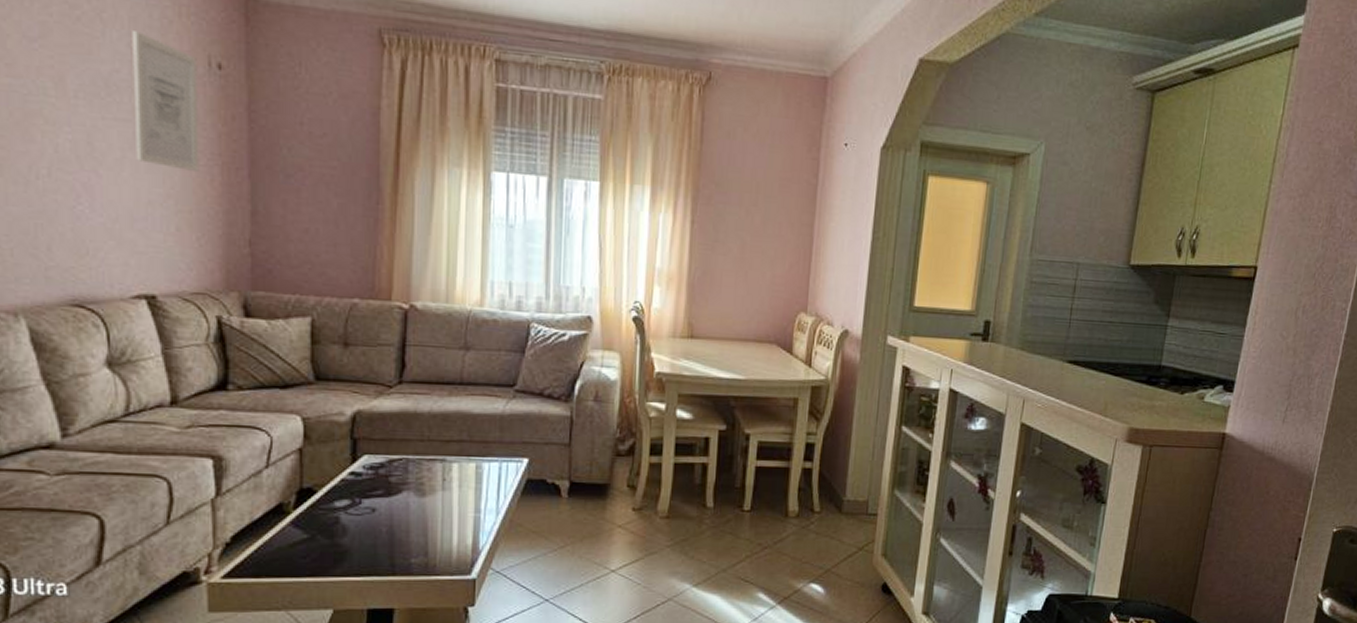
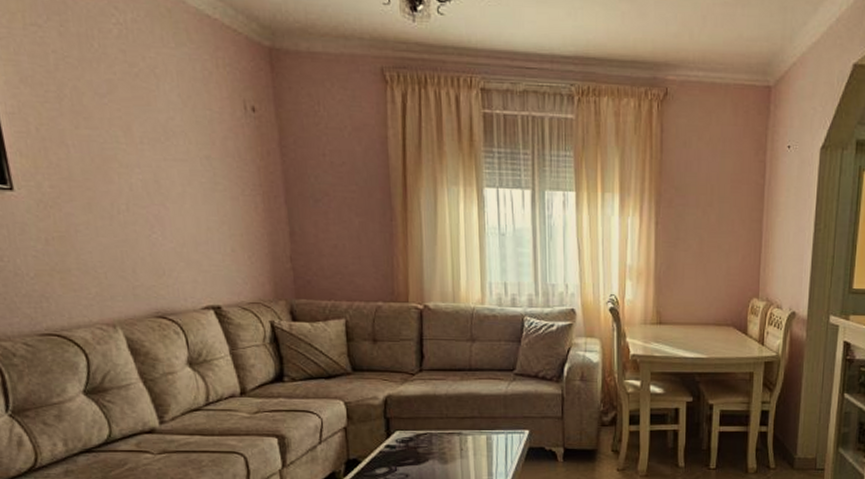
wall art: present [132,31,200,171] -> none [181,83,245,200]

